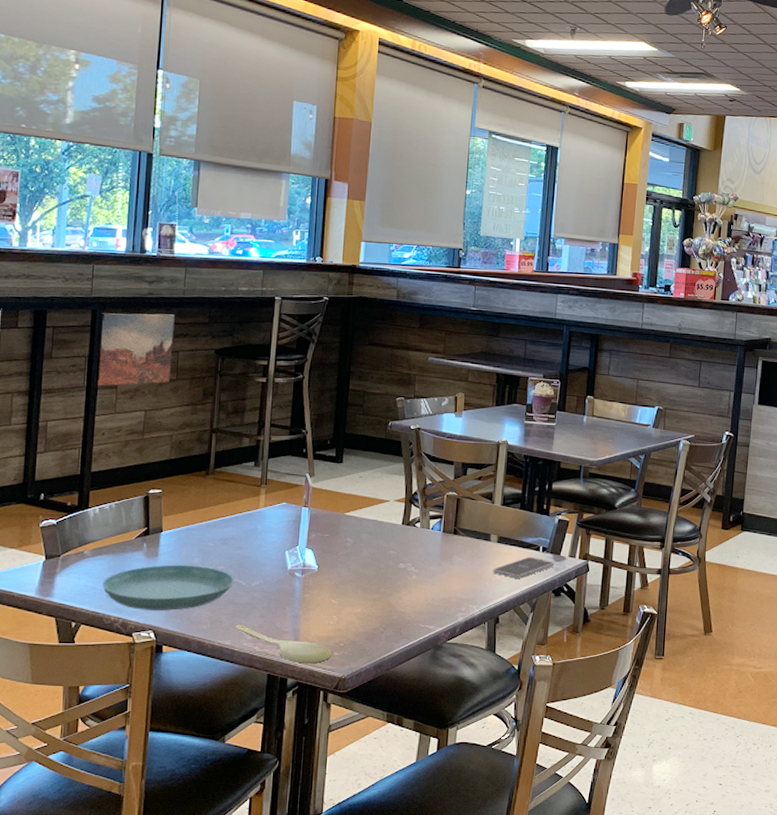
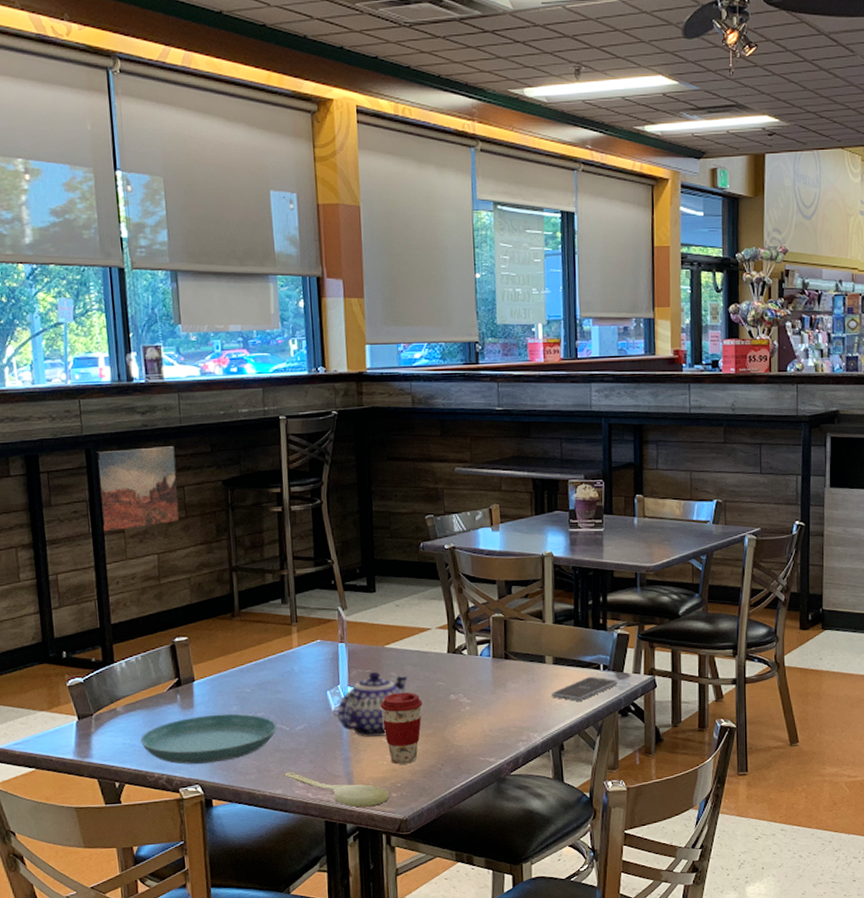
teapot: none [292,536,363,597] -> present [337,671,408,737]
coffee cup: none [334,557,373,625] -> present [380,692,423,764]

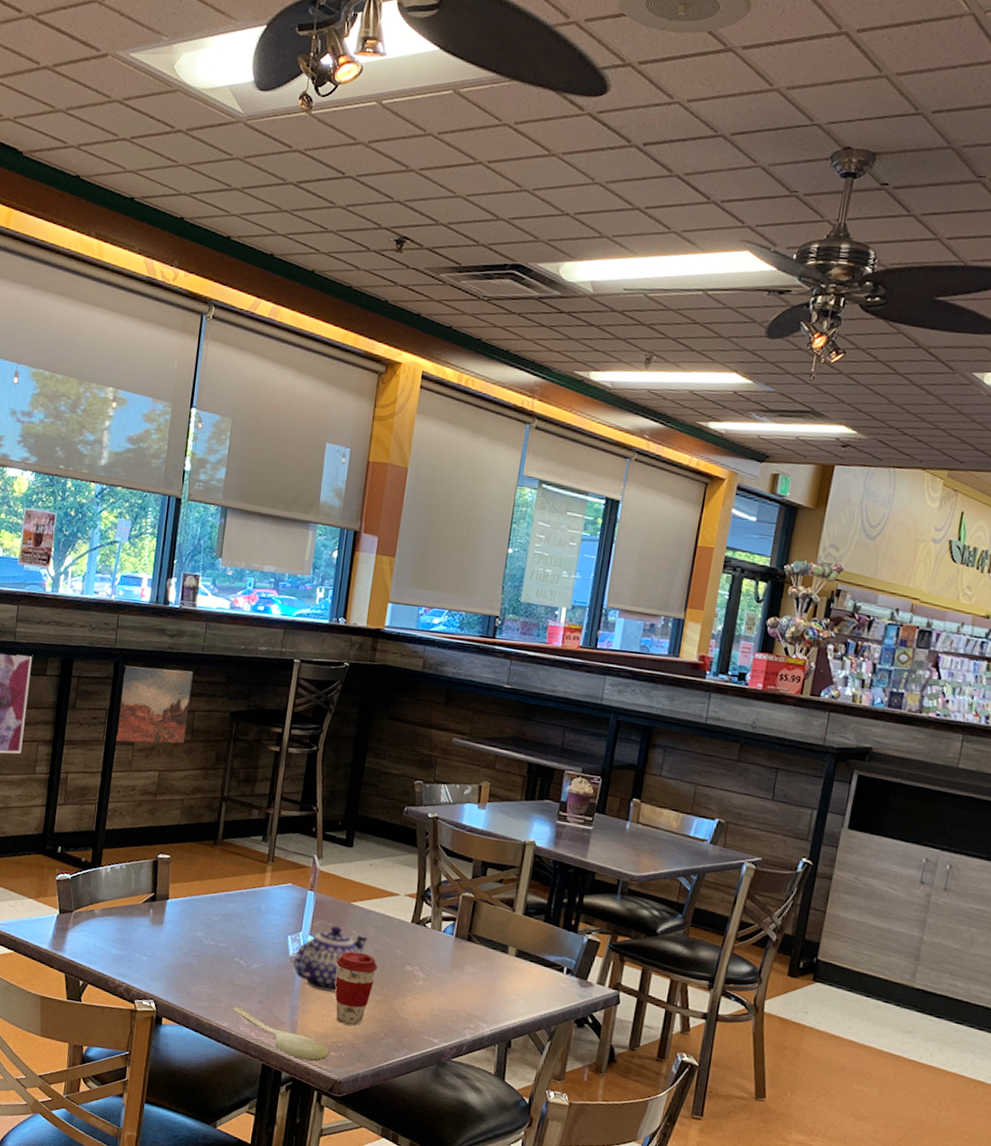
saucer: present [140,713,277,764] -> none [109,933,235,983]
smartphone: present [551,676,618,701] -> none [507,977,580,1001]

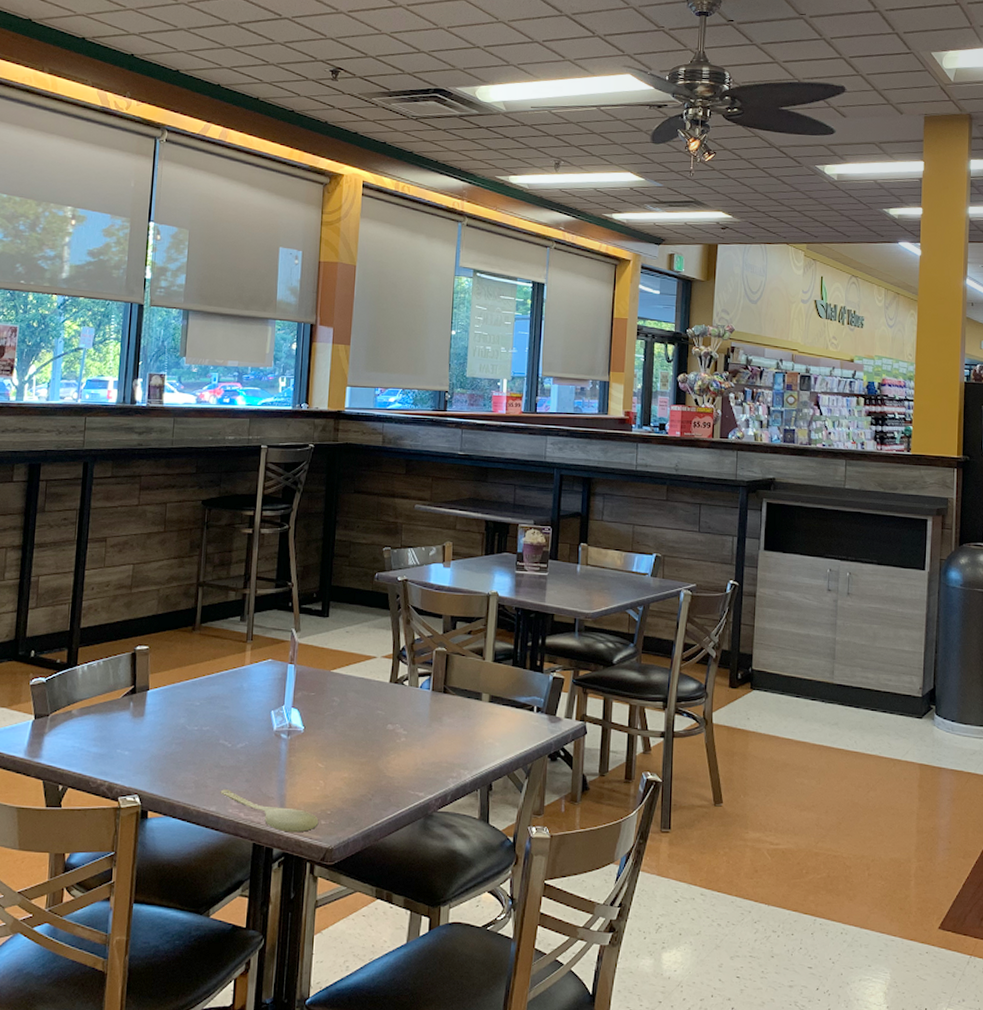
wall art: present [116,665,193,744] -> none [88,465,163,540]
teapot: present [293,925,369,993] -> none [278,695,350,761]
coffee cup: present [335,951,378,1026] -> none [320,717,361,791]

